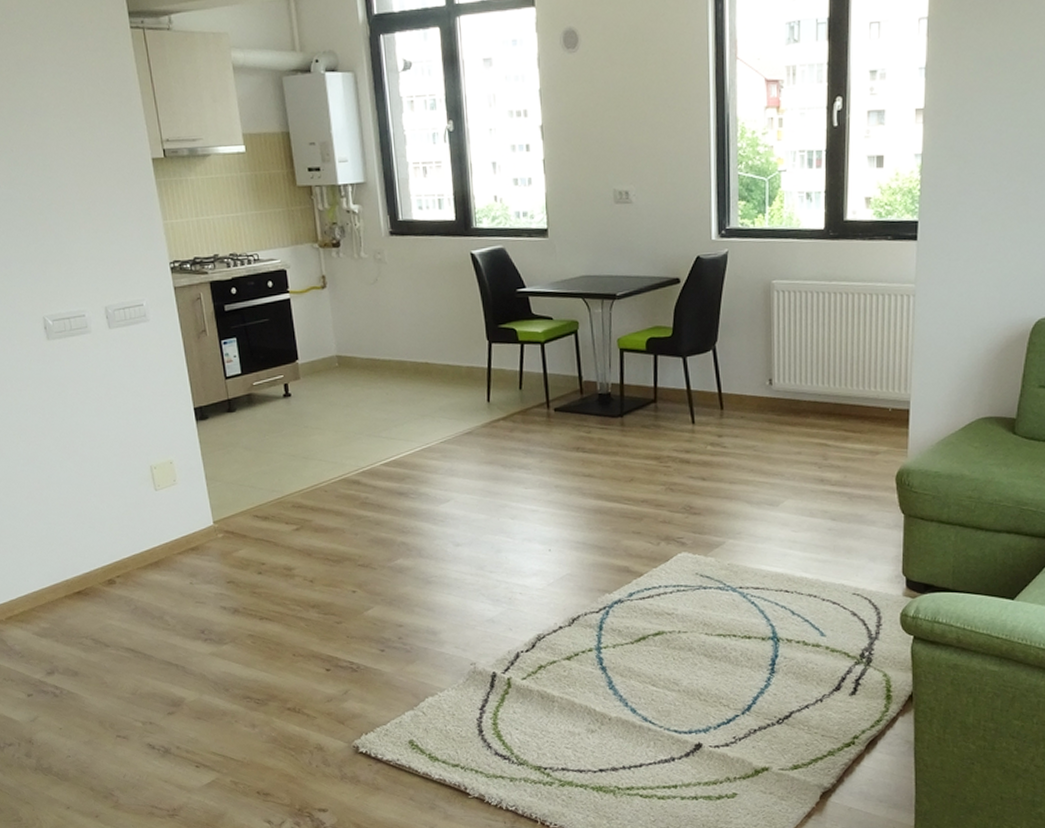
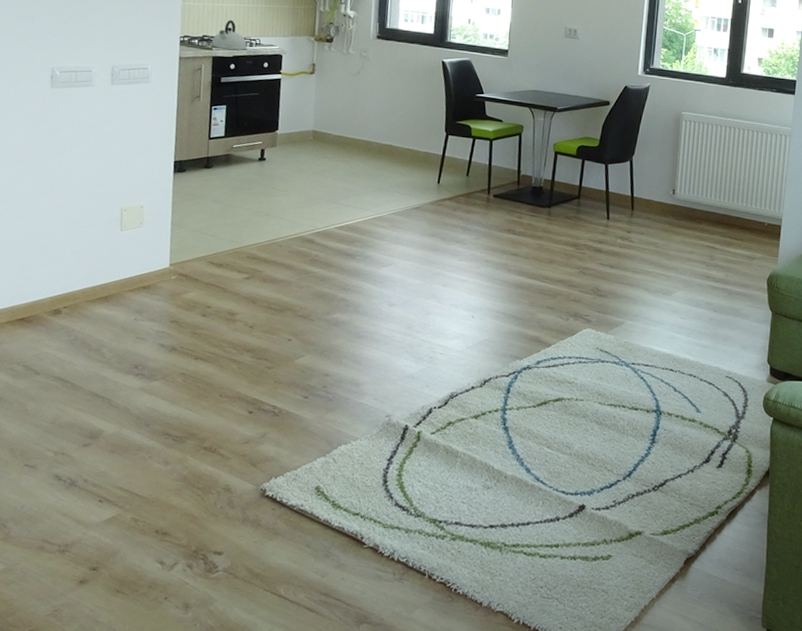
kettle: none [205,234,246,273] -> present [210,19,247,51]

